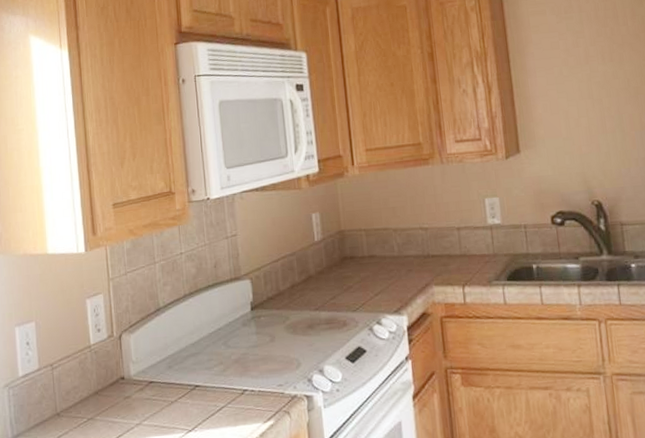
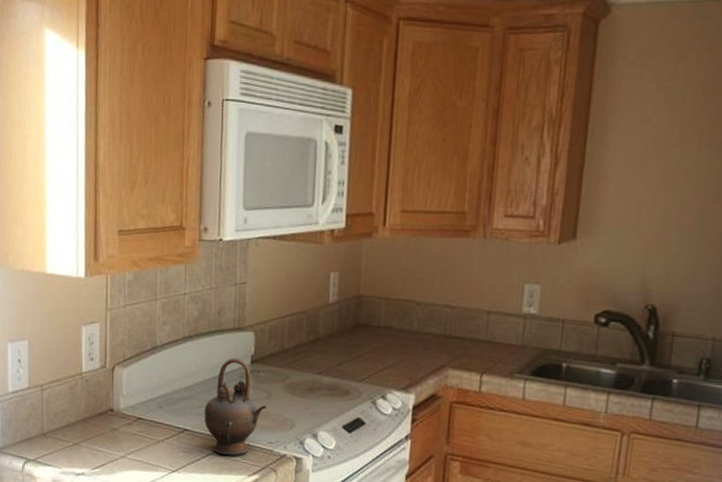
teapot: none [212,307,272,405] -> present [204,358,267,455]

